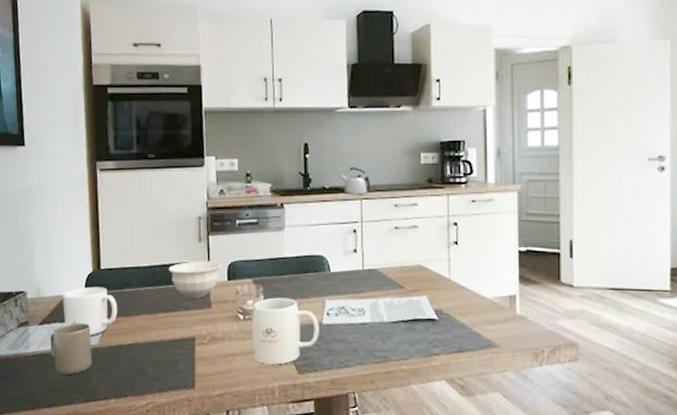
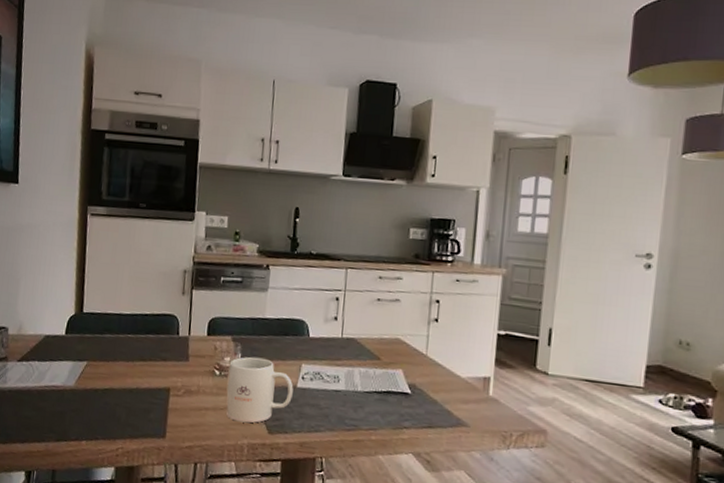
cup: present [50,322,93,376] -> none [26,362,69,414]
mug: present [62,286,118,336] -> none [42,329,97,378]
bowl: present [168,261,222,298] -> none [150,313,203,351]
kettle: present [341,166,371,195] -> none [328,234,358,264]

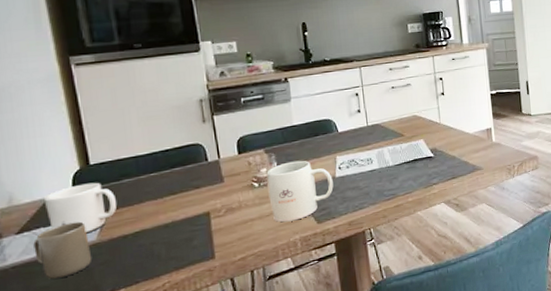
cup: none [26,362,69,414] -> present [33,221,93,280]
mug: none [42,329,97,378] -> present [43,182,117,234]

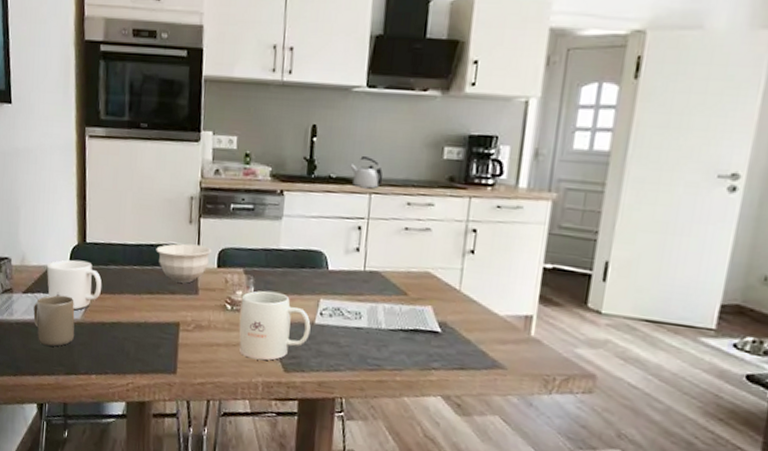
bowl: none [172,138,231,177] -> present [156,243,212,283]
kettle: none [339,39,368,64] -> present [350,155,383,189]

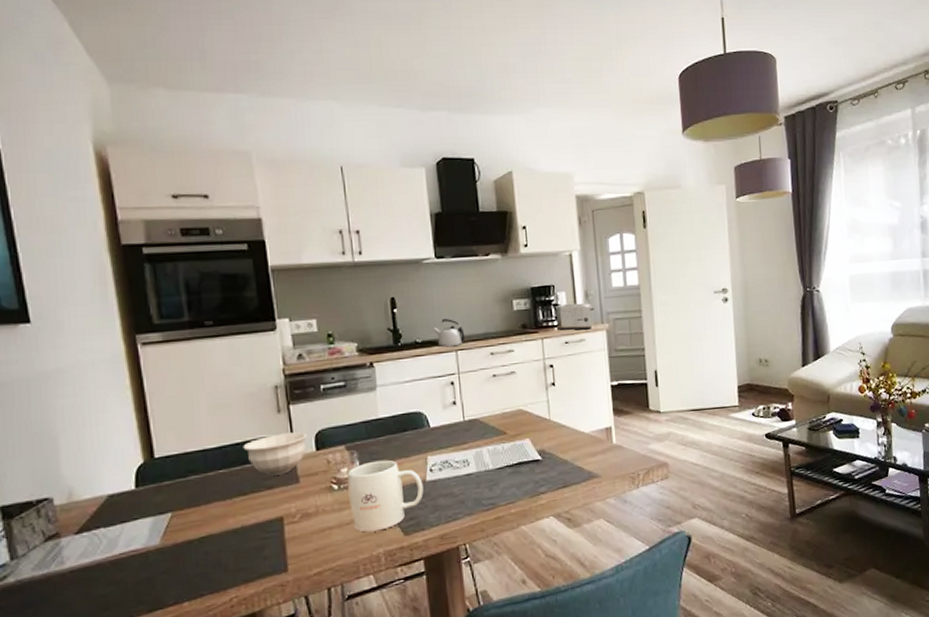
cup: present [33,294,75,347] -> none [93,522,155,588]
mug: present [46,259,102,311] -> none [104,478,183,537]
toaster: none [491,160,543,196] -> present [556,302,594,332]

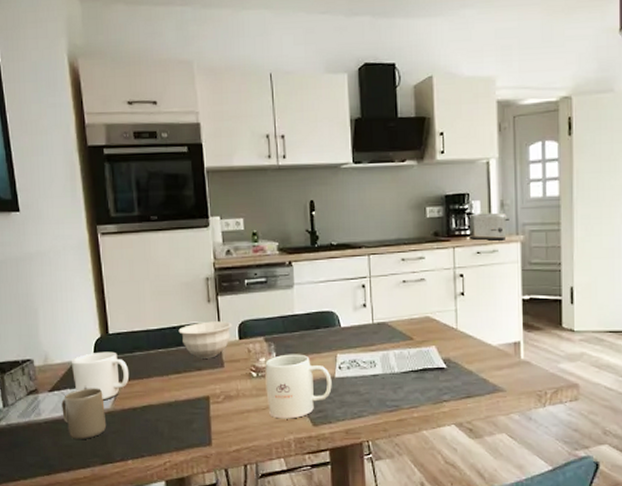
cup: none [93,522,155,588] -> present [61,388,107,440]
mug: none [104,478,183,537] -> present [71,351,130,401]
kettle: present [433,318,466,347] -> none [348,222,378,251]

